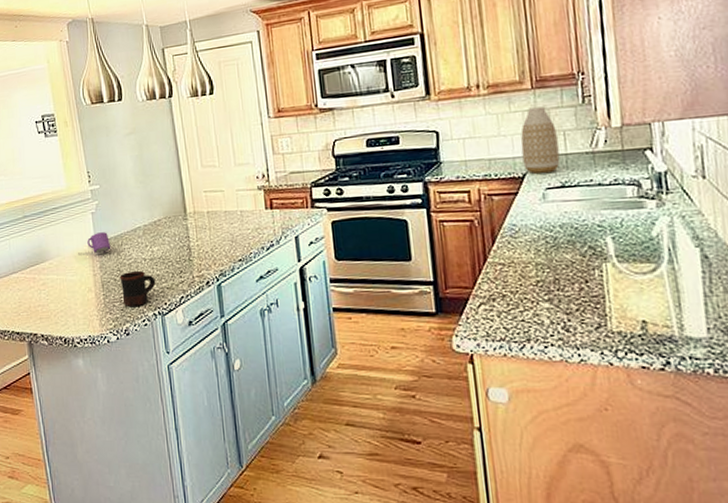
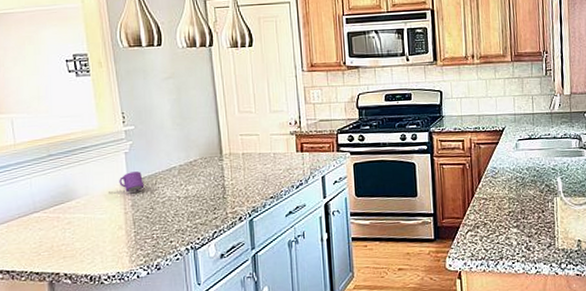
mug: present [119,270,156,306] -> none [152,208,190,243]
vase: present [521,106,561,174] -> none [502,76,529,128]

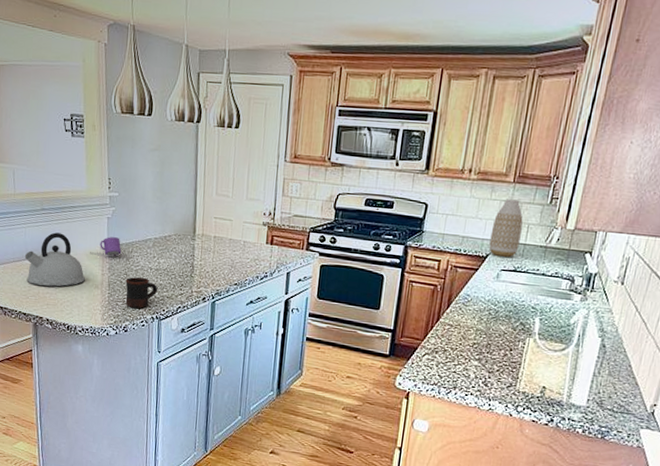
kettle: none [32,177,106,238] -> present [24,232,85,287]
mug: none [152,208,190,243] -> present [125,276,158,308]
vase: none [502,76,529,128] -> present [488,199,523,257]

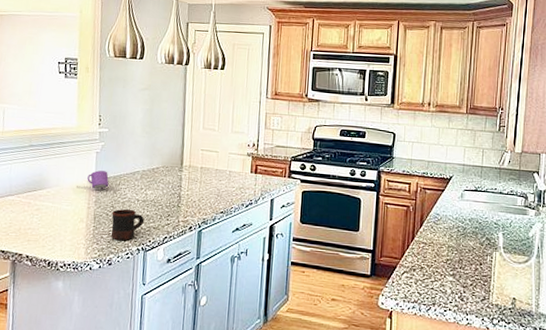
kettle: present [24,232,85,287] -> none [7,168,70,222]
vase: present [488,199,523,257] -> none [451,128,478,178]

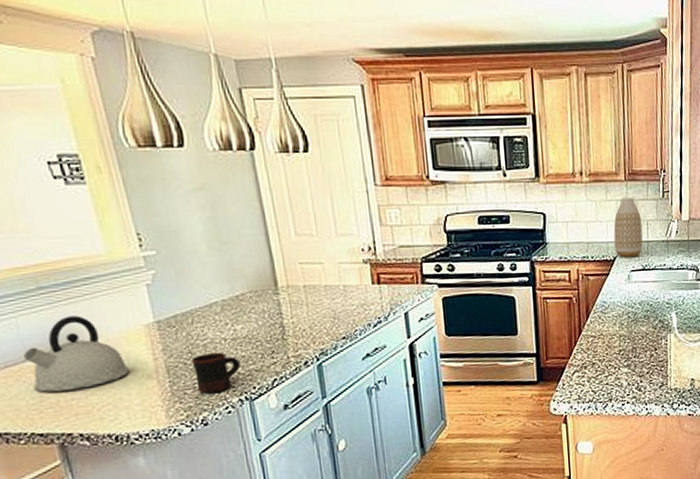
kettle: none [7,168,70,222] -> present [22,315,129,392]
mug: present [76,170,109,191] -> none [129,308,178,338]
vase: none [451,128,478,178] -> present [613,198,643,257]

